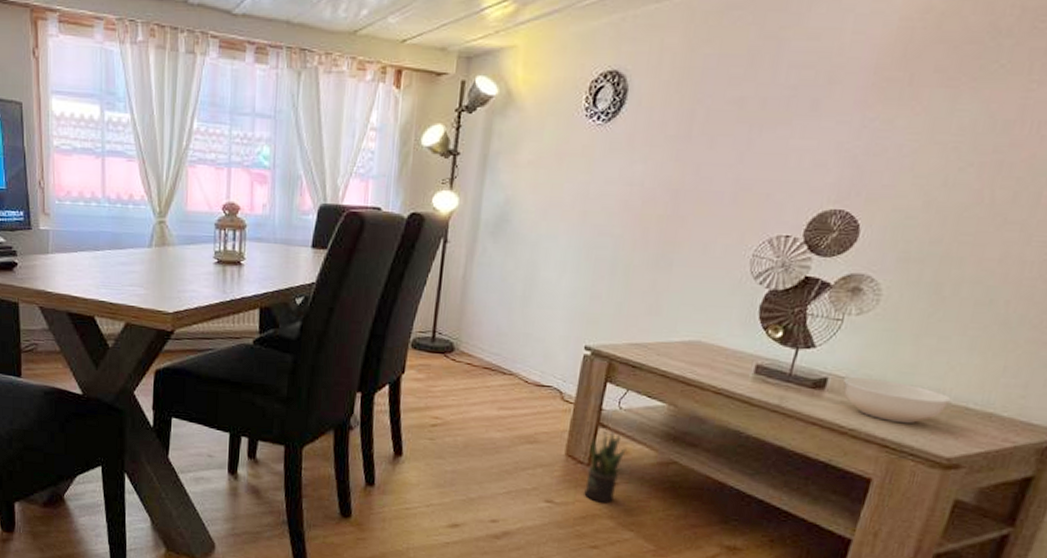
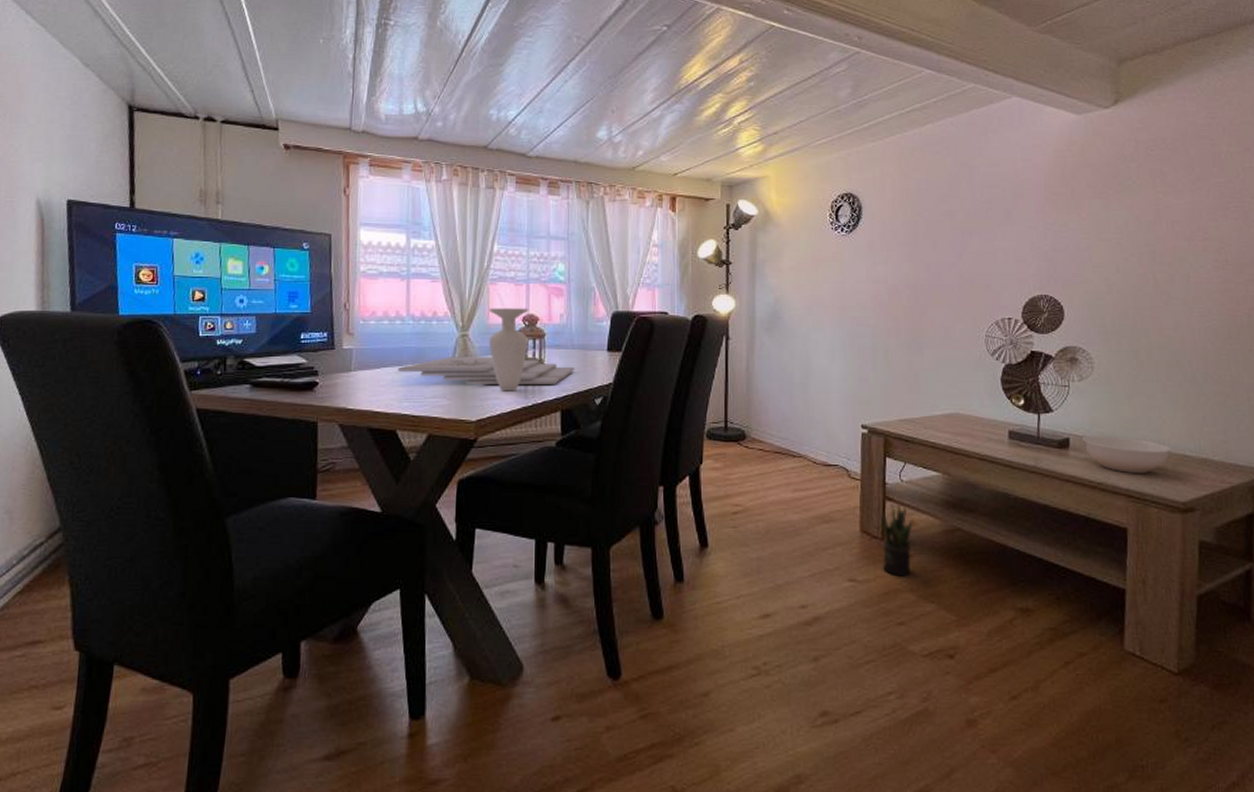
placemat: none [94,244,277,281] -> present [397,356,576,386]
vase: none [186,193,229,285] -> present [489,308,529,391]

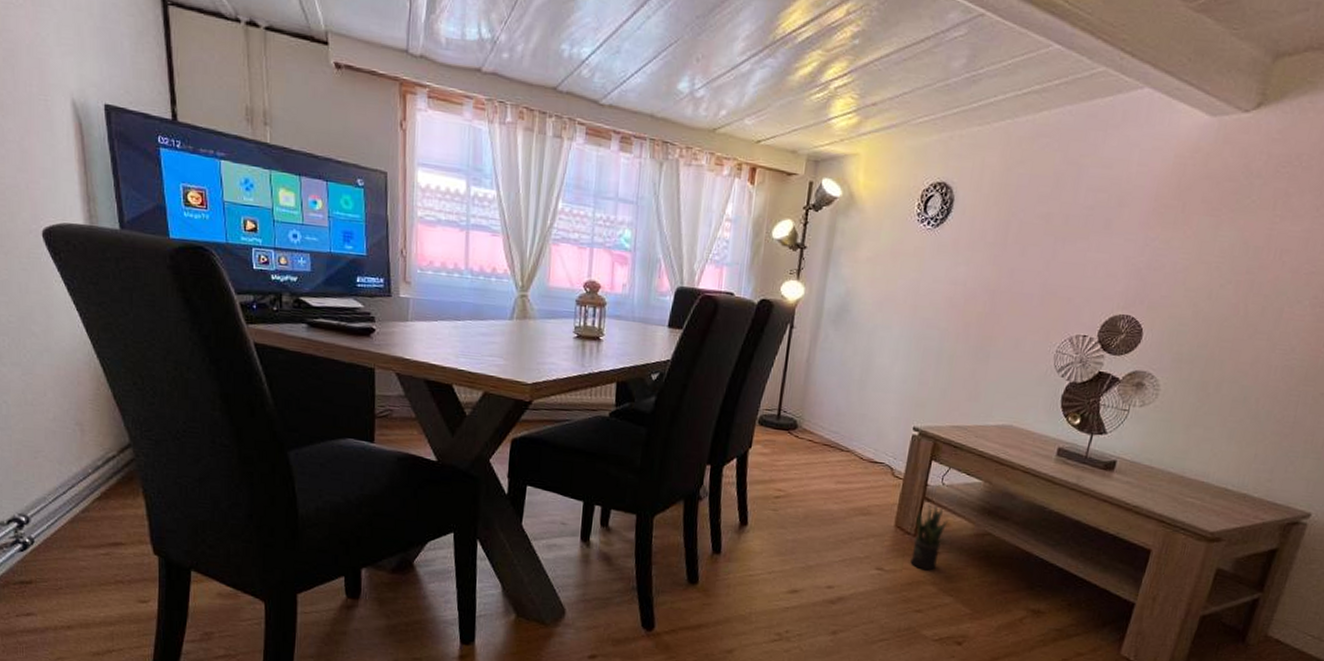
placemat: present [397,356,576,386] -> none [454,316,635,357]
vase: present [489,308,529,391] -> none [548,270,590,358]
bowl: present [1083,436,1171,474] -> none [1129,460,1214,502]

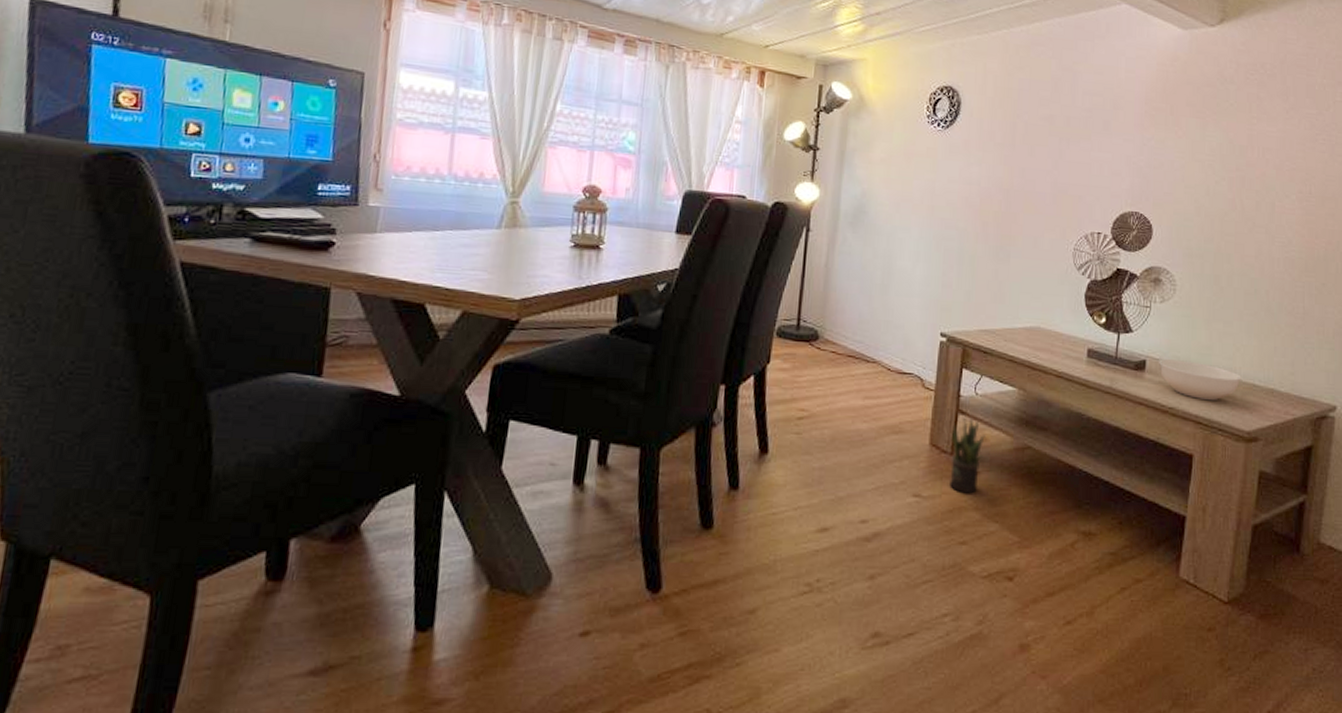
bowl: none [1129,460,1214,502] -> present [1159,359,1242,401]

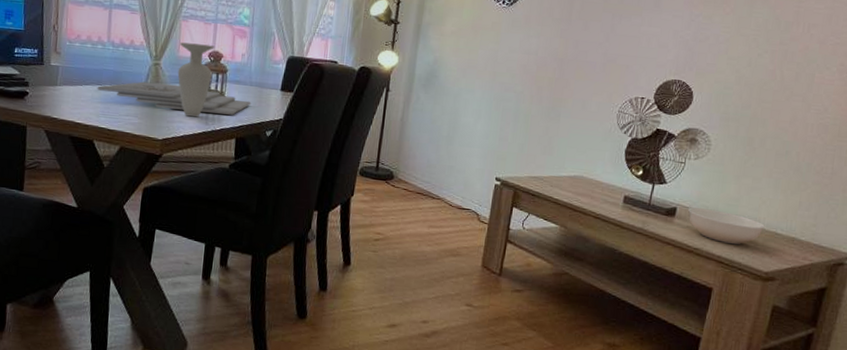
placemat: none [432,225,639,267] -> present [97,81,252,116]
vase: none [541,174,590,270] -> present [177,42,214,117]
potted plant: present [949,417,985,494] -> none [496,247,529,307]

